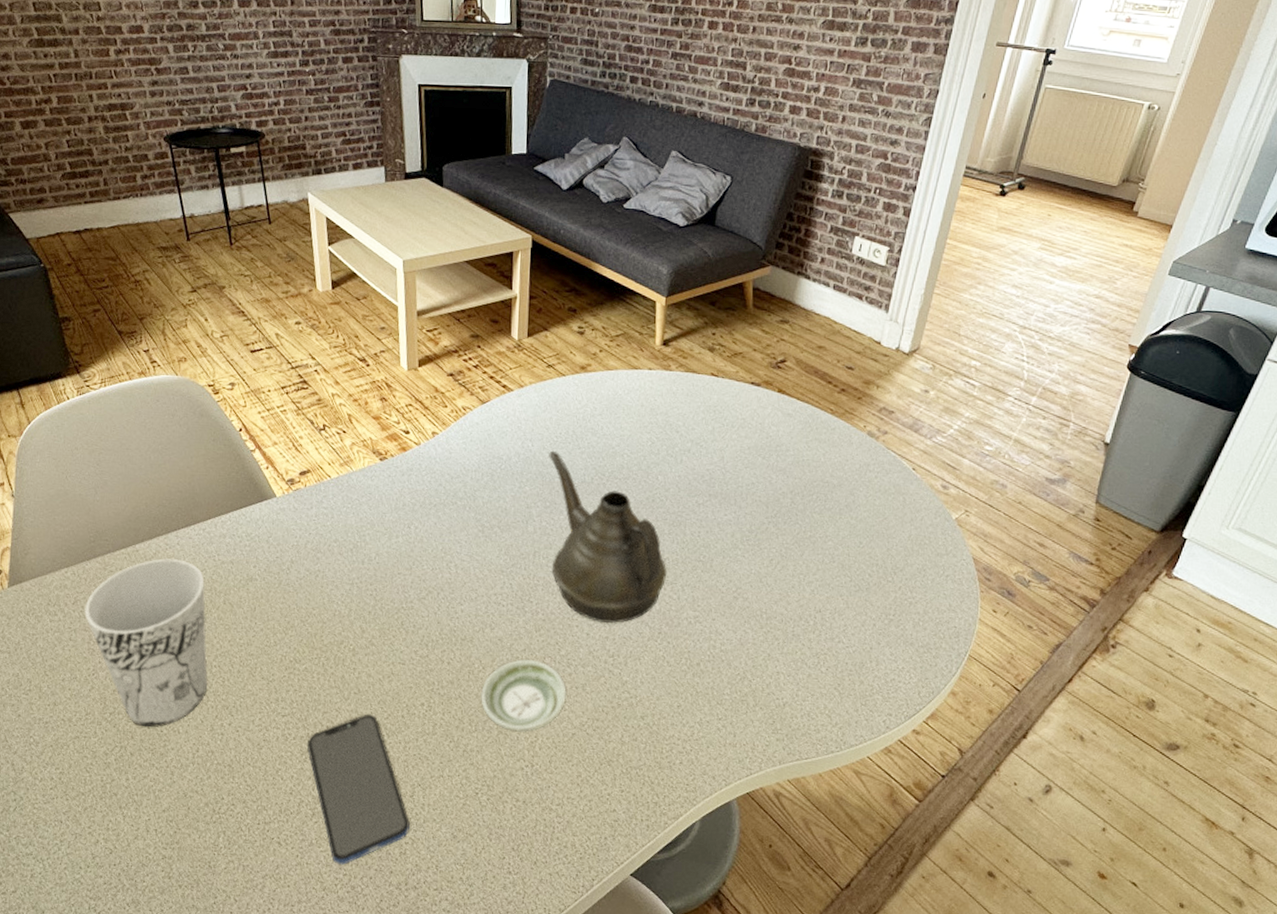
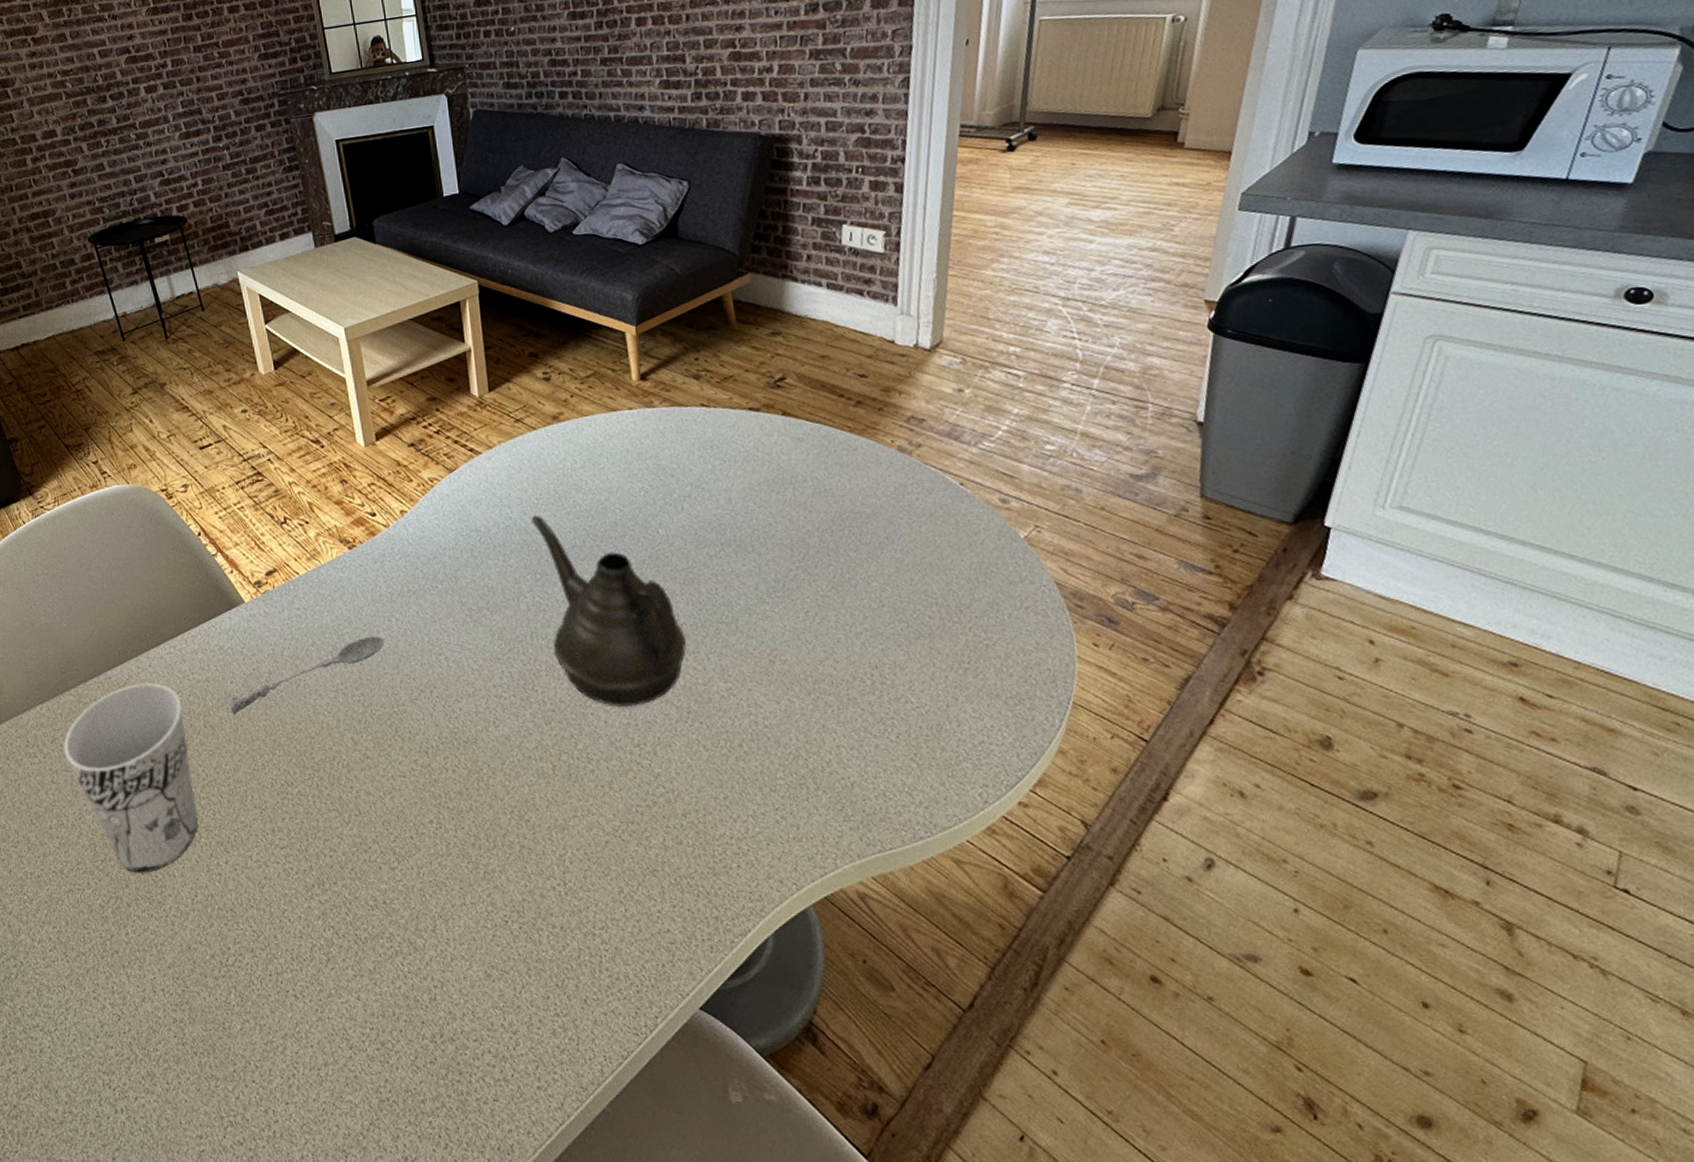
soupspoon: none [249,539,402,595] -> present [227,636,385,714]
smartphone: present [306,713,410,865] -> none [311,837,436,1017]
saucer: present [481,659,566,732] -> none [494,757,592,845]

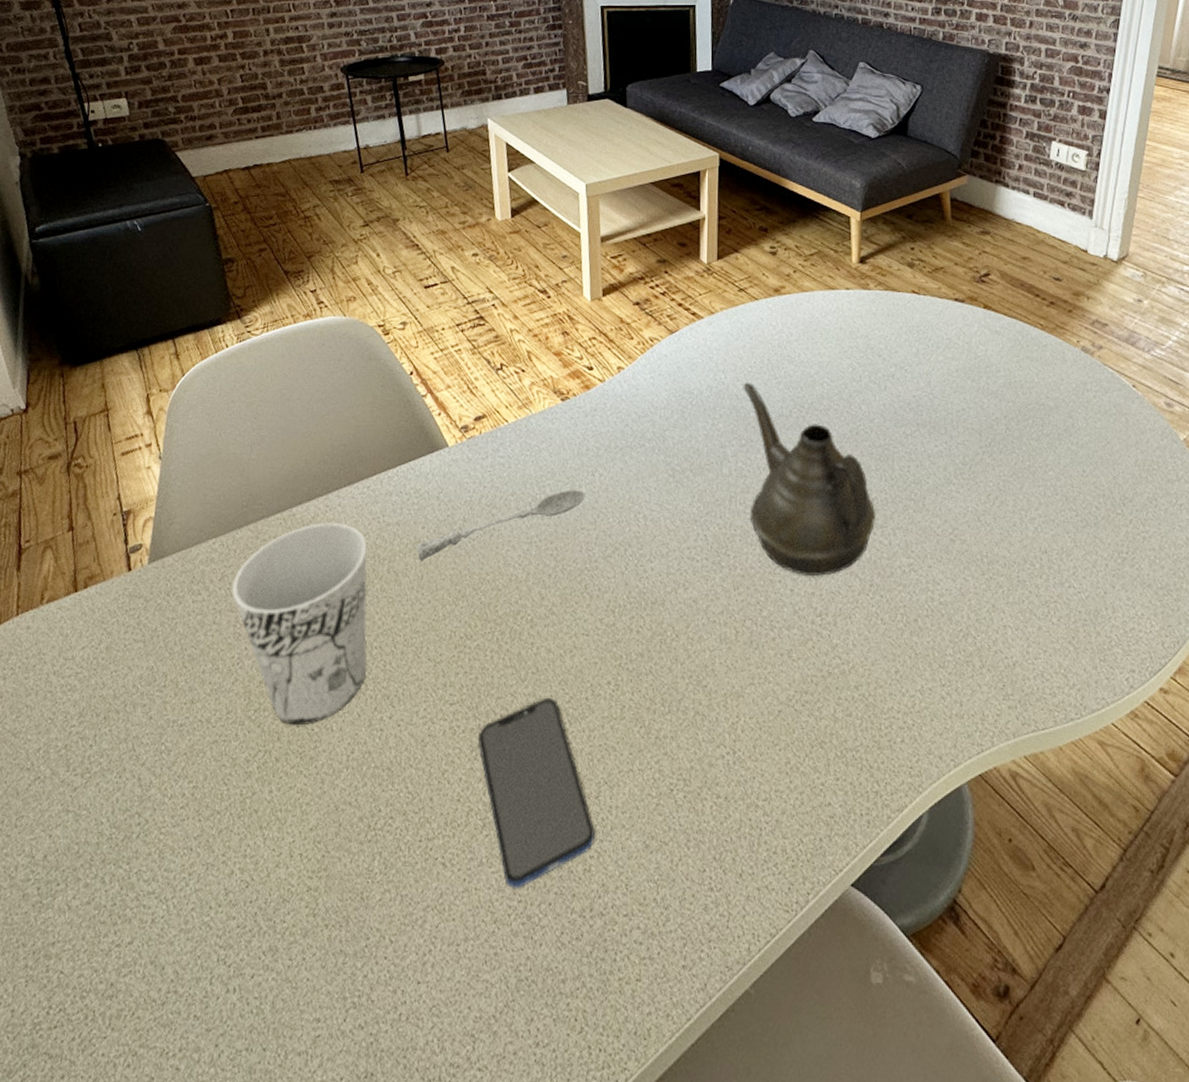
smartphone: none [311,837,436,1017] -> present [477,697,595,889]

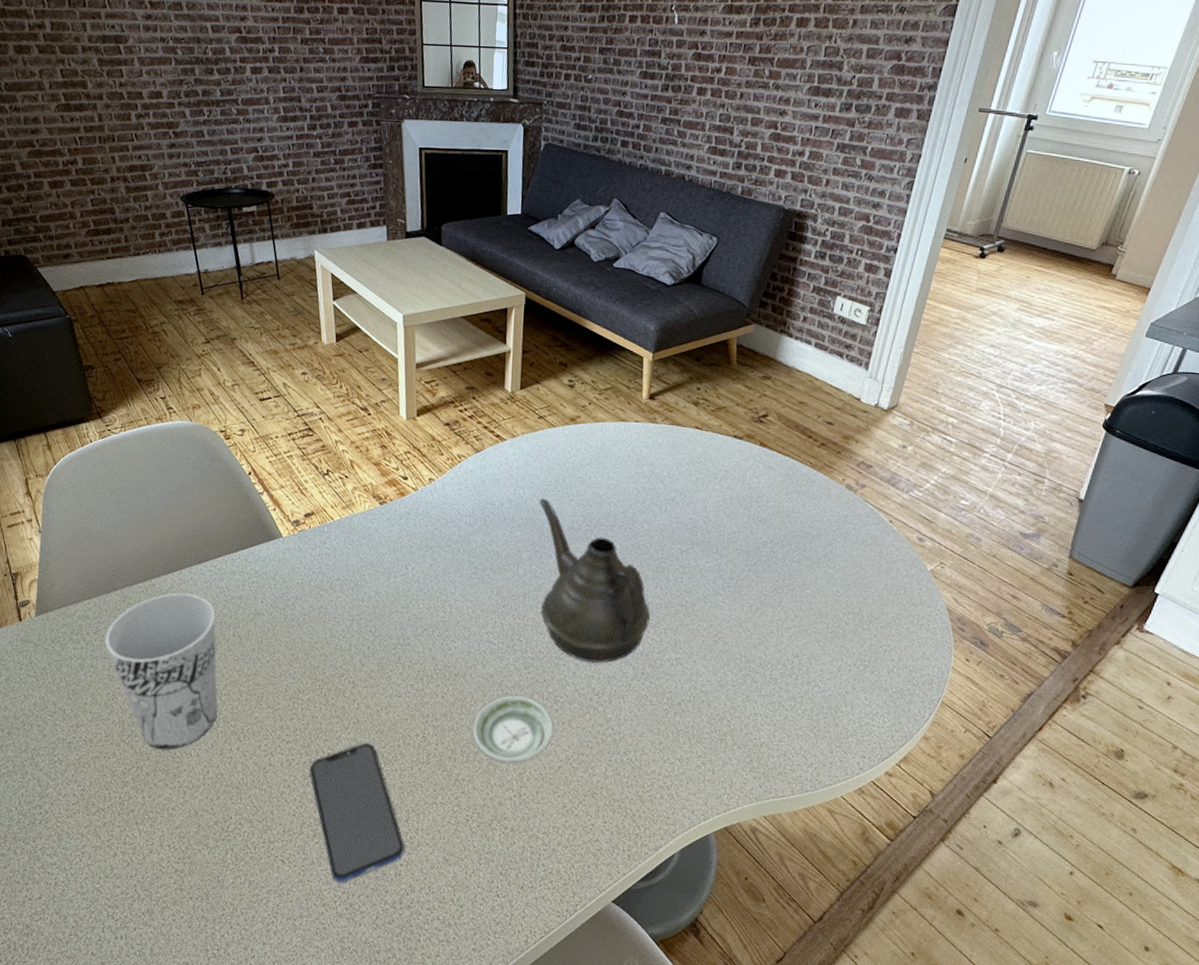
soupspoon: present [416,489,585,561] -> none [256,579,400,629]
saucer: none [674,622,770,712] -> present [472,695,553,764]

